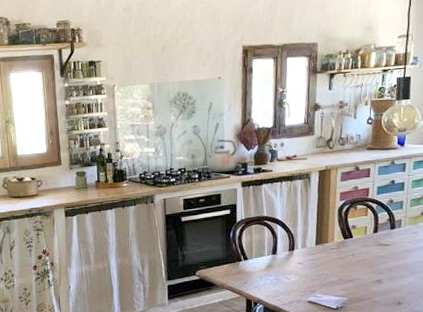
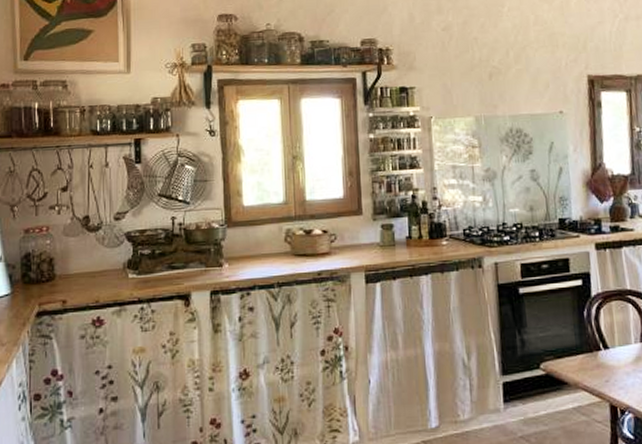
kettle: present [207,139,237,173] -> none [549,187,588,231]

